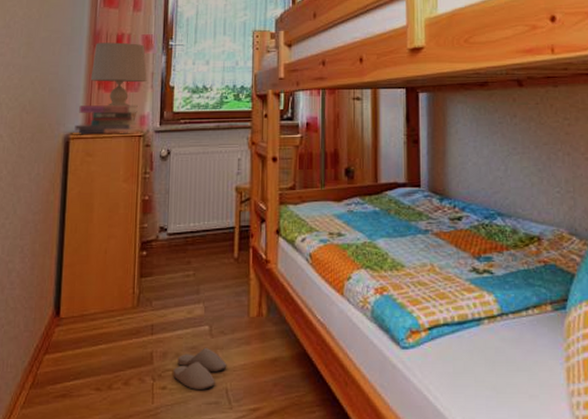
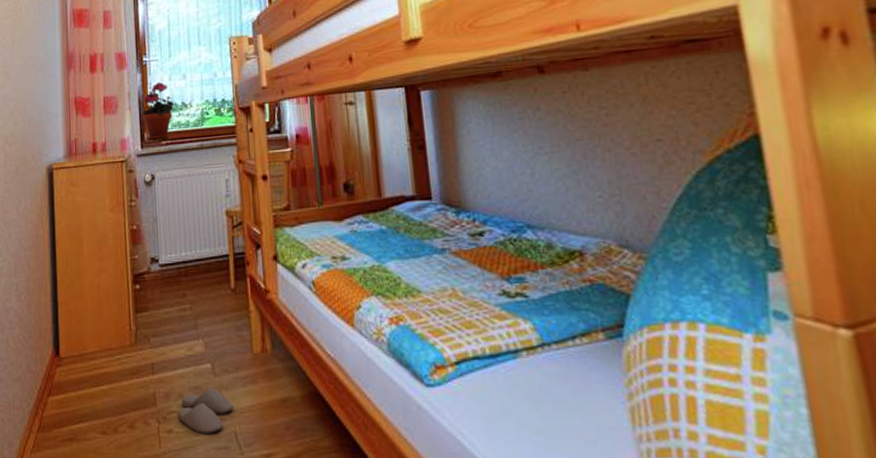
books: present [74,105,138,135] -> none [57,128,118,163]
table lamp: present [90,42,147,119] -> none [67,63,124,144]
potted plant: none [163,65,196,119] -> present [142,81,175,141]

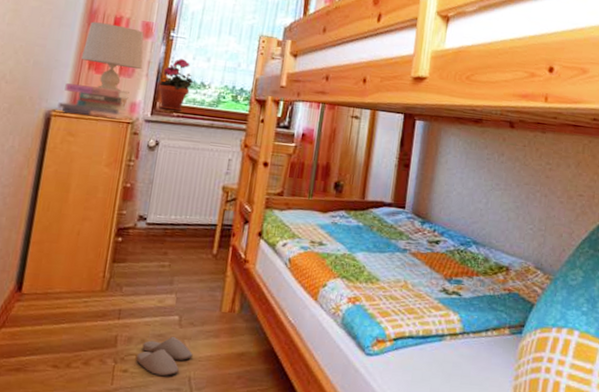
books: none [57,128,118,163] -> present [57,83,130,120]
table lamp: none [67,63,124,144] -> present [81,21,144,105]

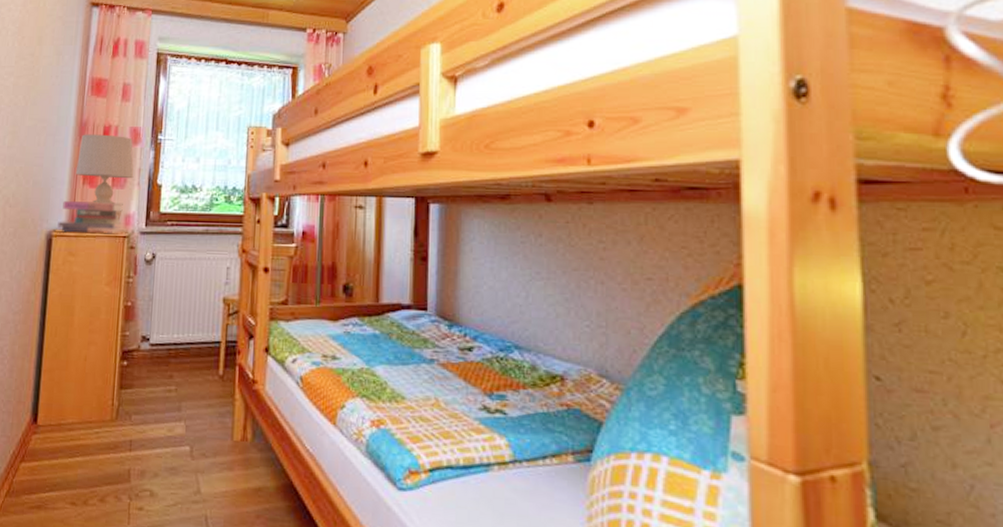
slippers: present [136,336,193,376] -> none [150,469,208,515]
potted plant: present [158,58,194,112] -> none [150,161,185,220]

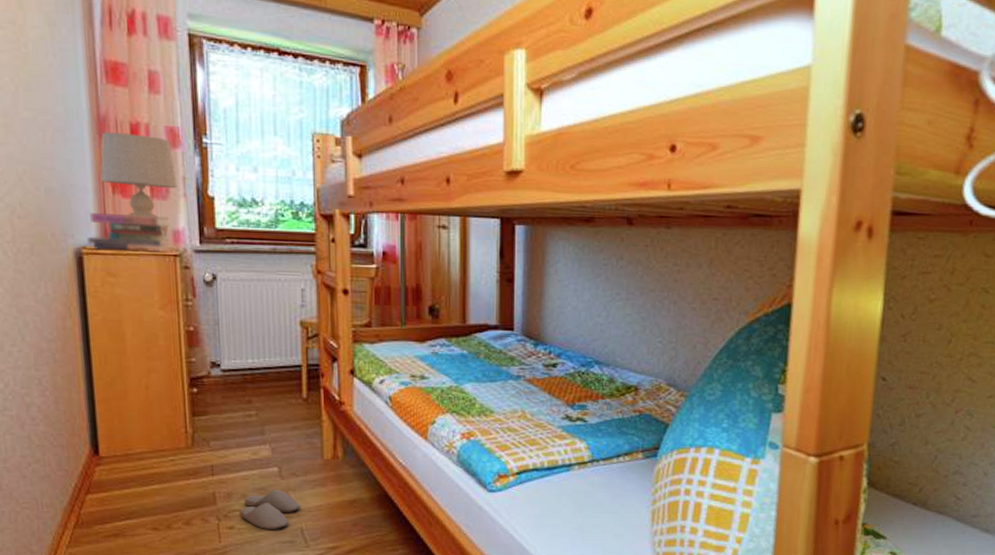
slippers: none [150,469,208,515] -> present [240,488,301,529]

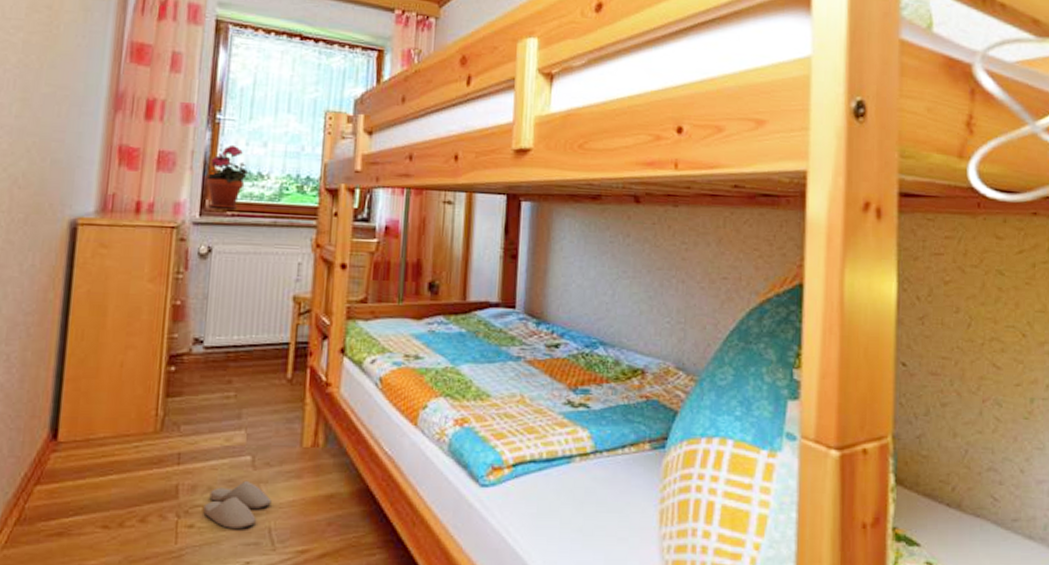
books: present [87,213,170,253] -> none [84,184,171,224]
table lamp: present [100,132,178,235] -> none [108,107,186,207]
potted plant: none [201,170,243,238] -> present [205,144,249,210]

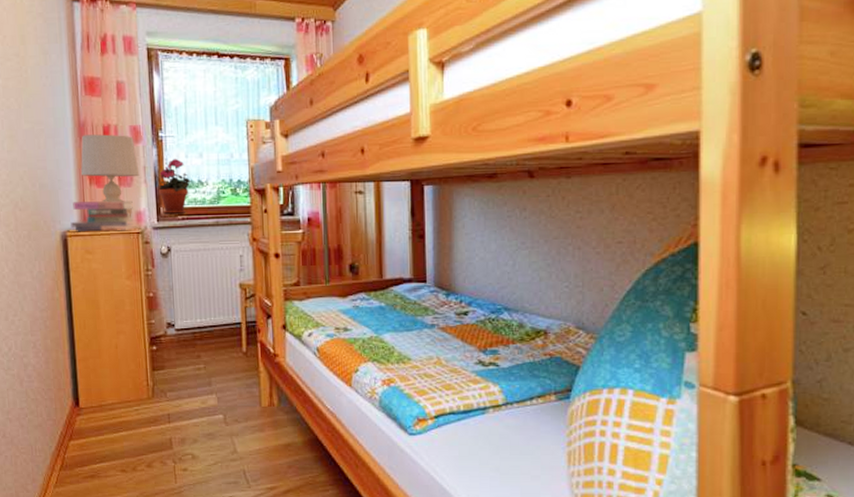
books: none [84,184,171,224] -> present [70,200,134,232]
table lamp: none [108,107,186,207] -> present [80,134,140,216]
slippers: present [203,480,272,529] -> none [192,434,243,471]

